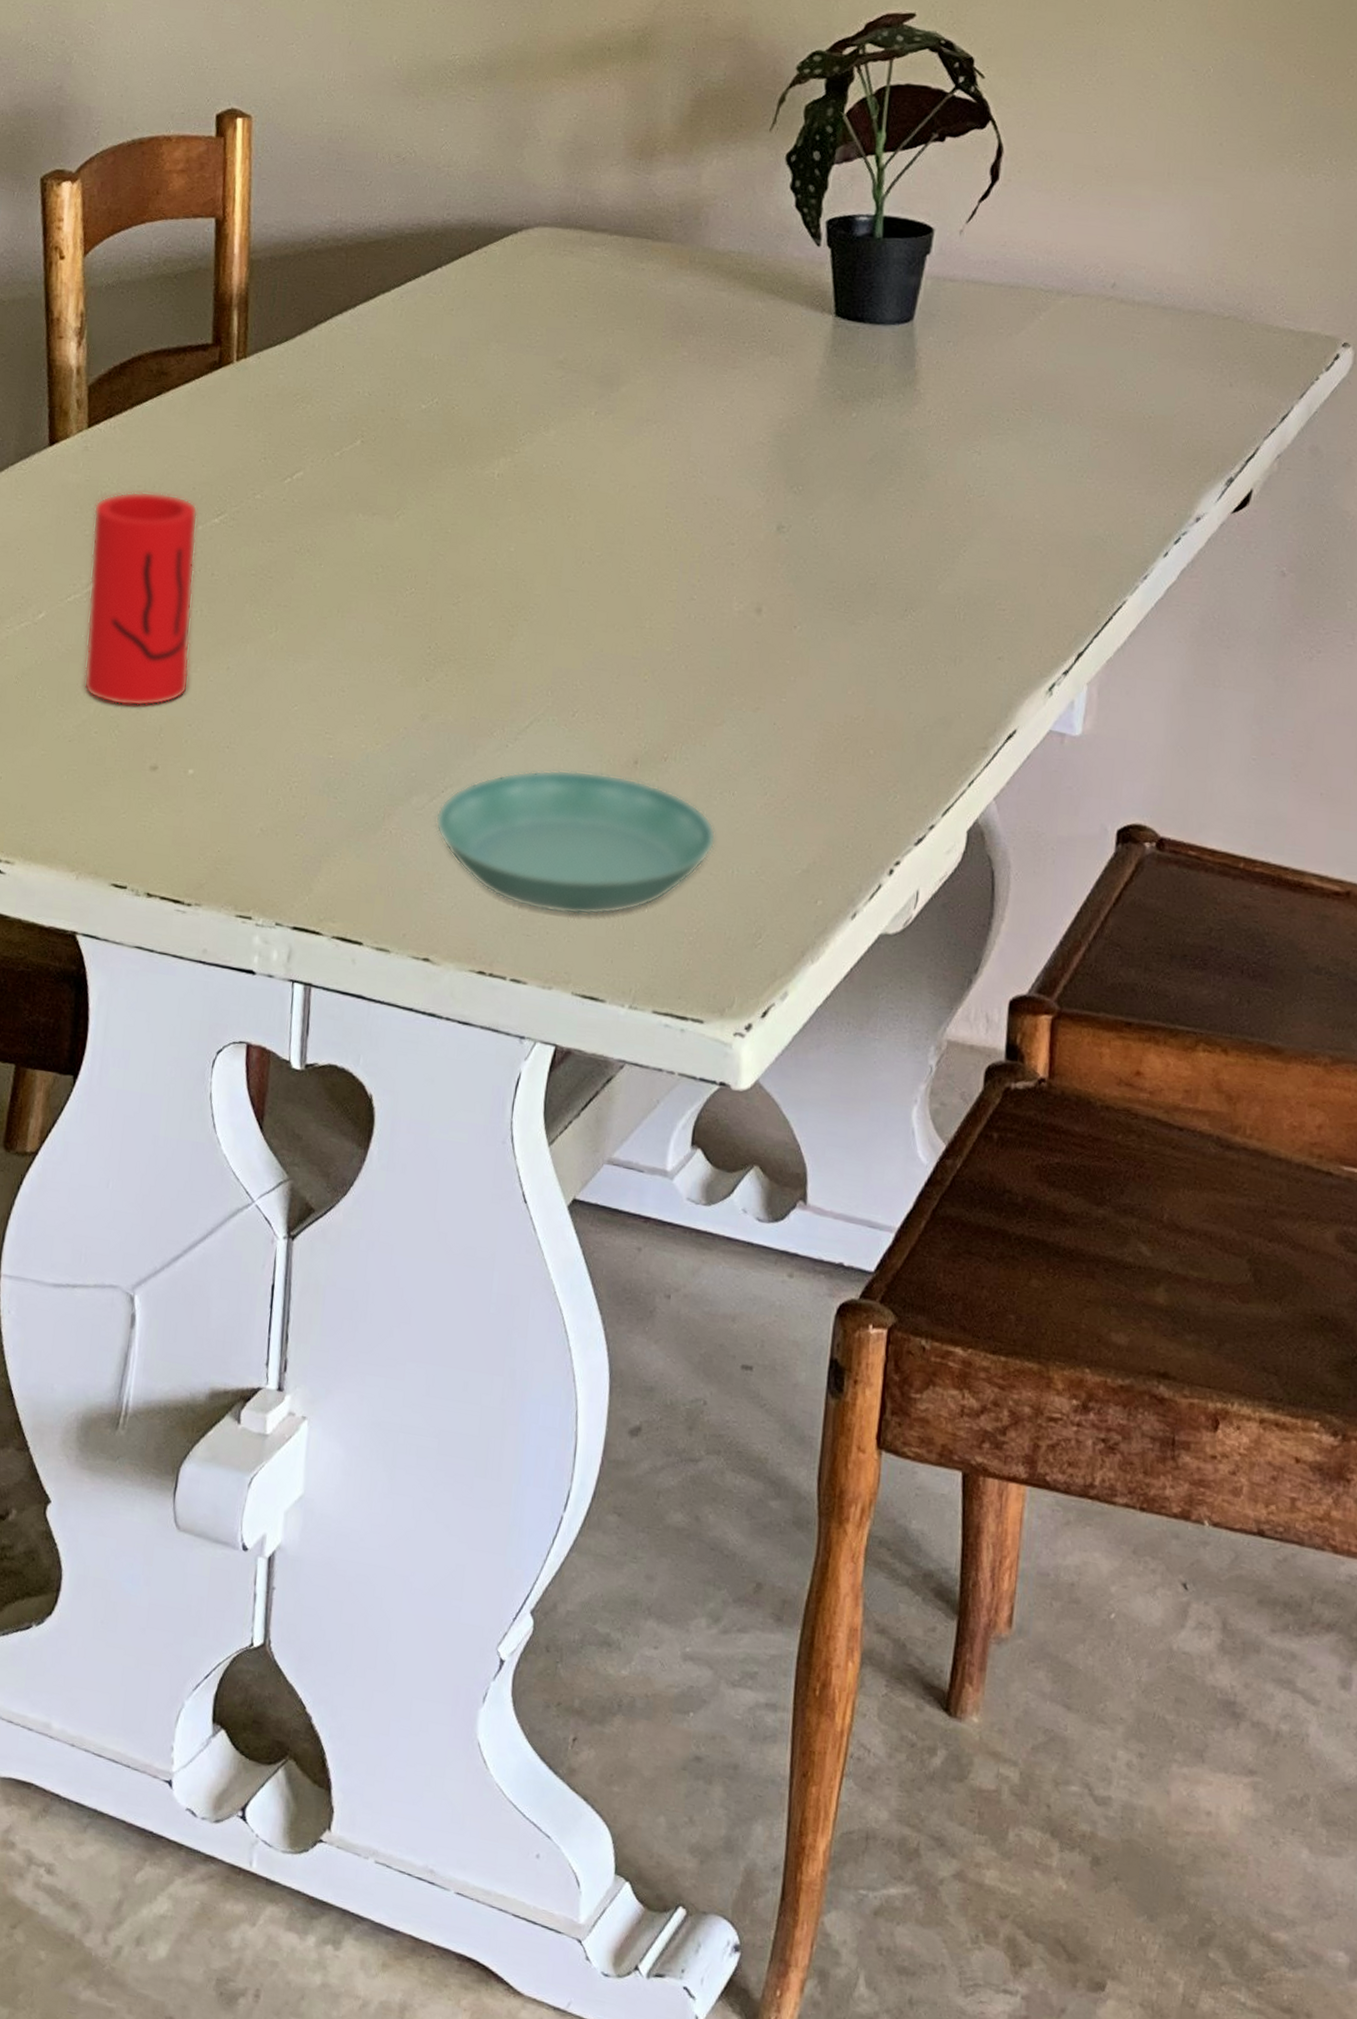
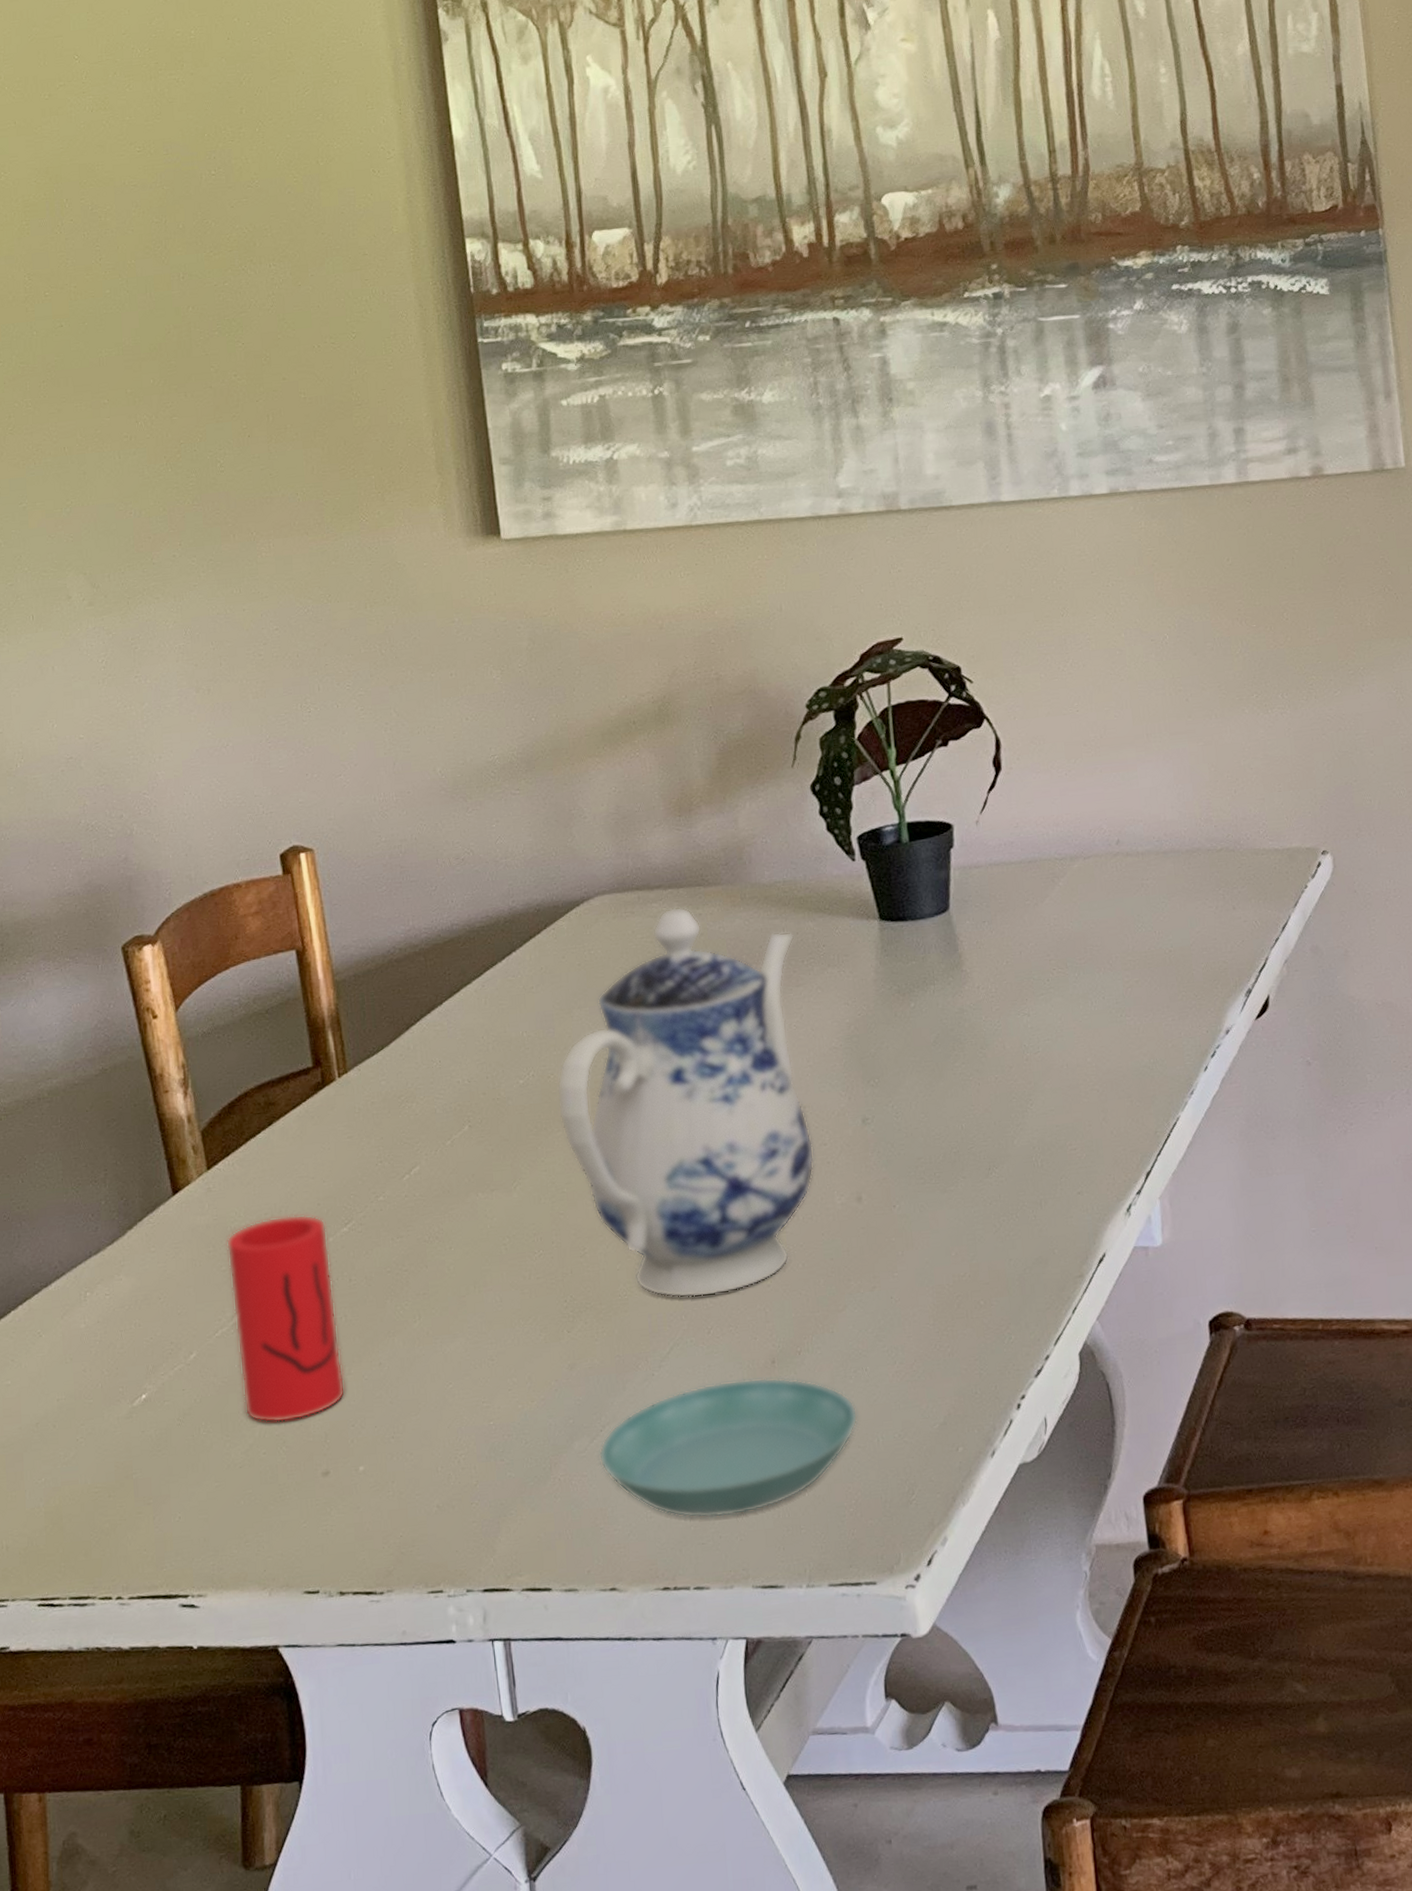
teapot: none [456,255,740,679] -> present [557,907,815,1298]

